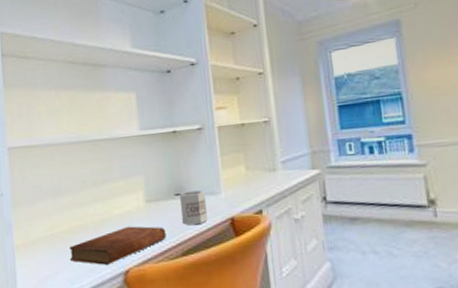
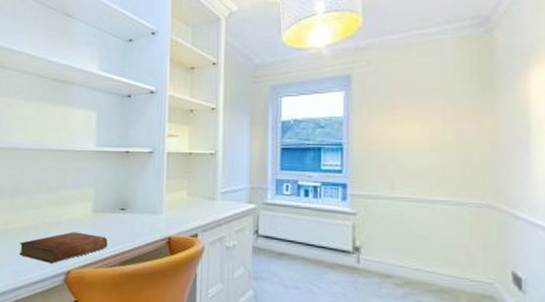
mug: present [179,190,208,226] -> none [123,208,148,239]

